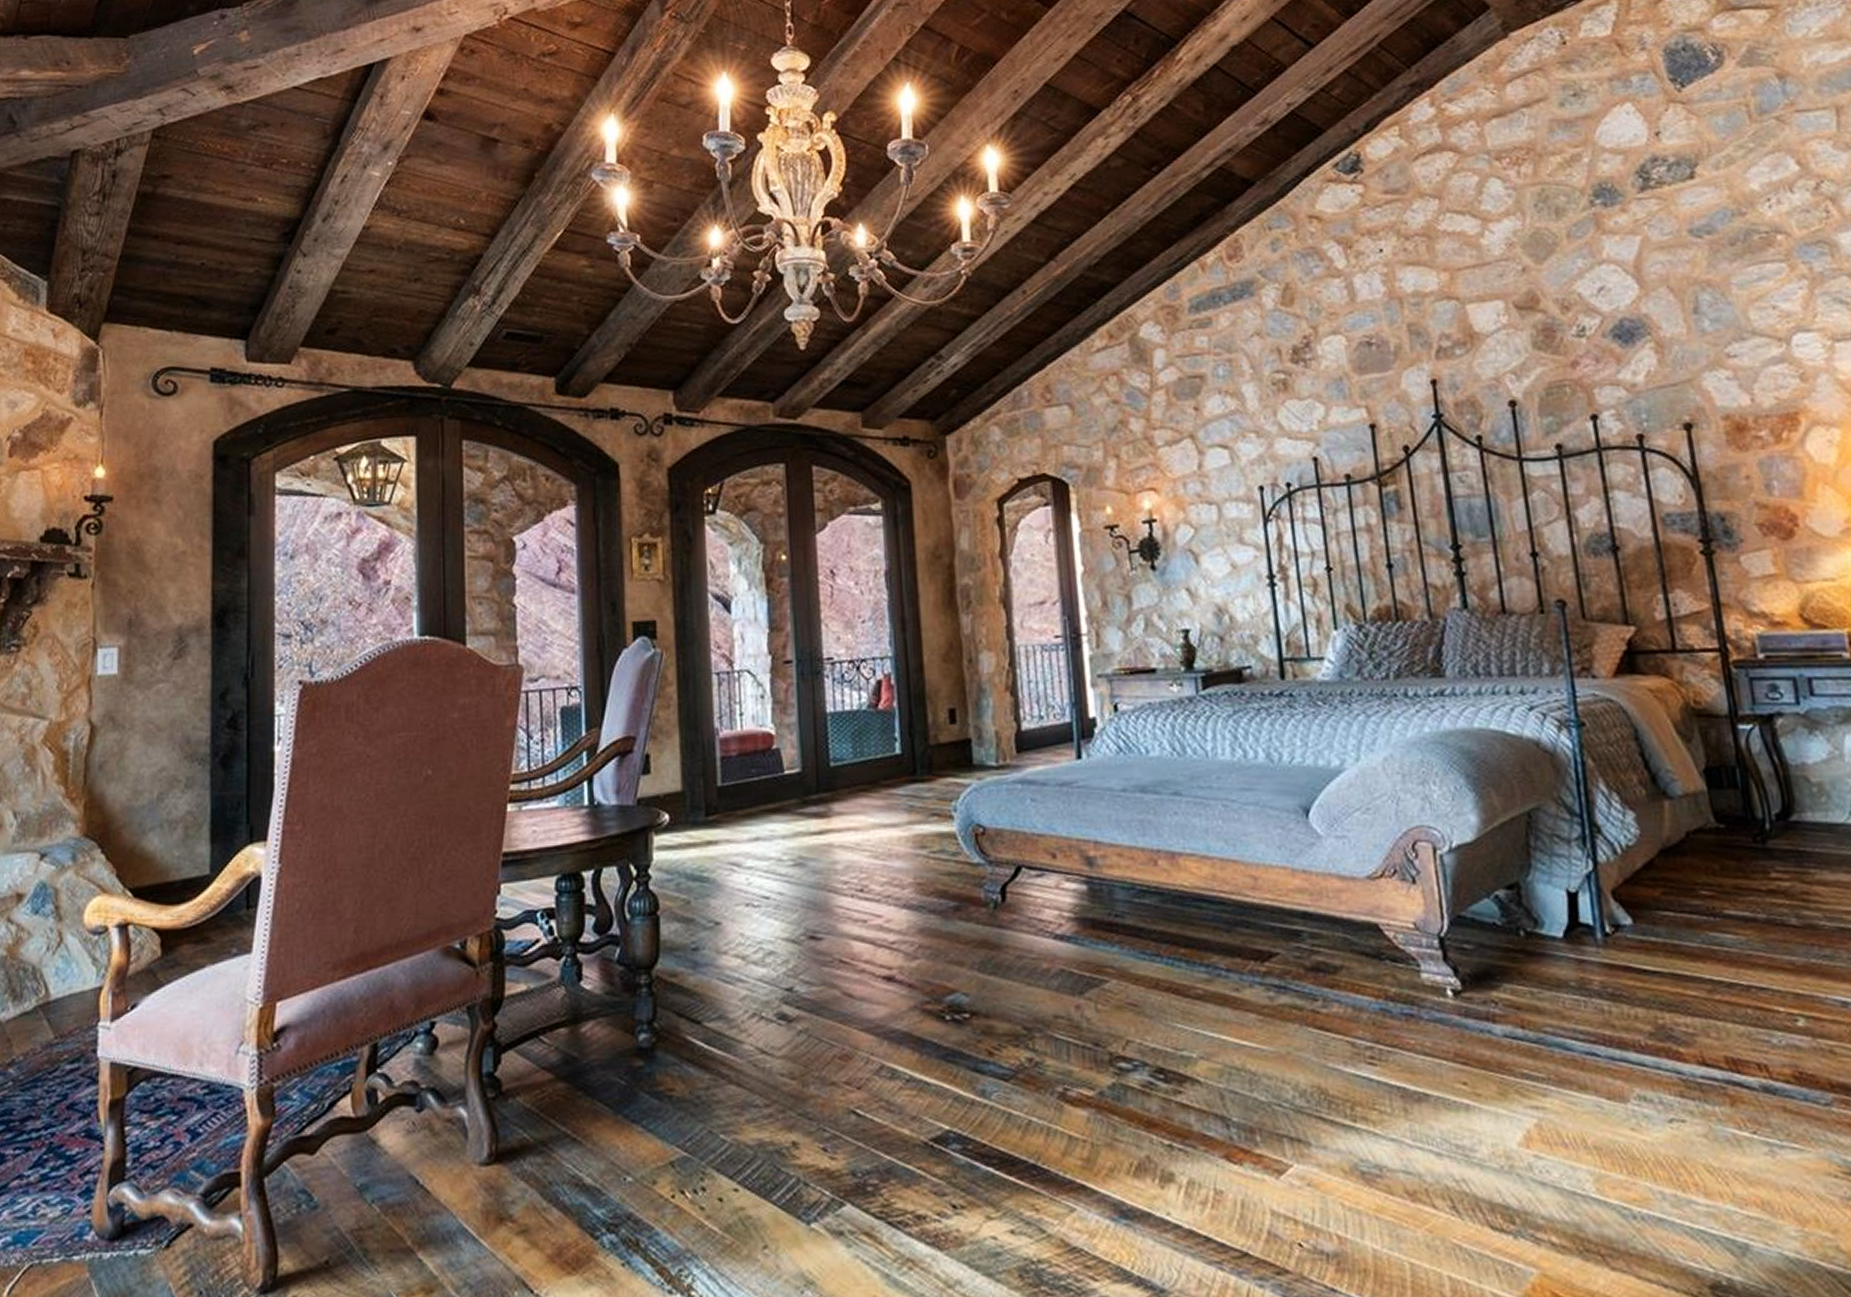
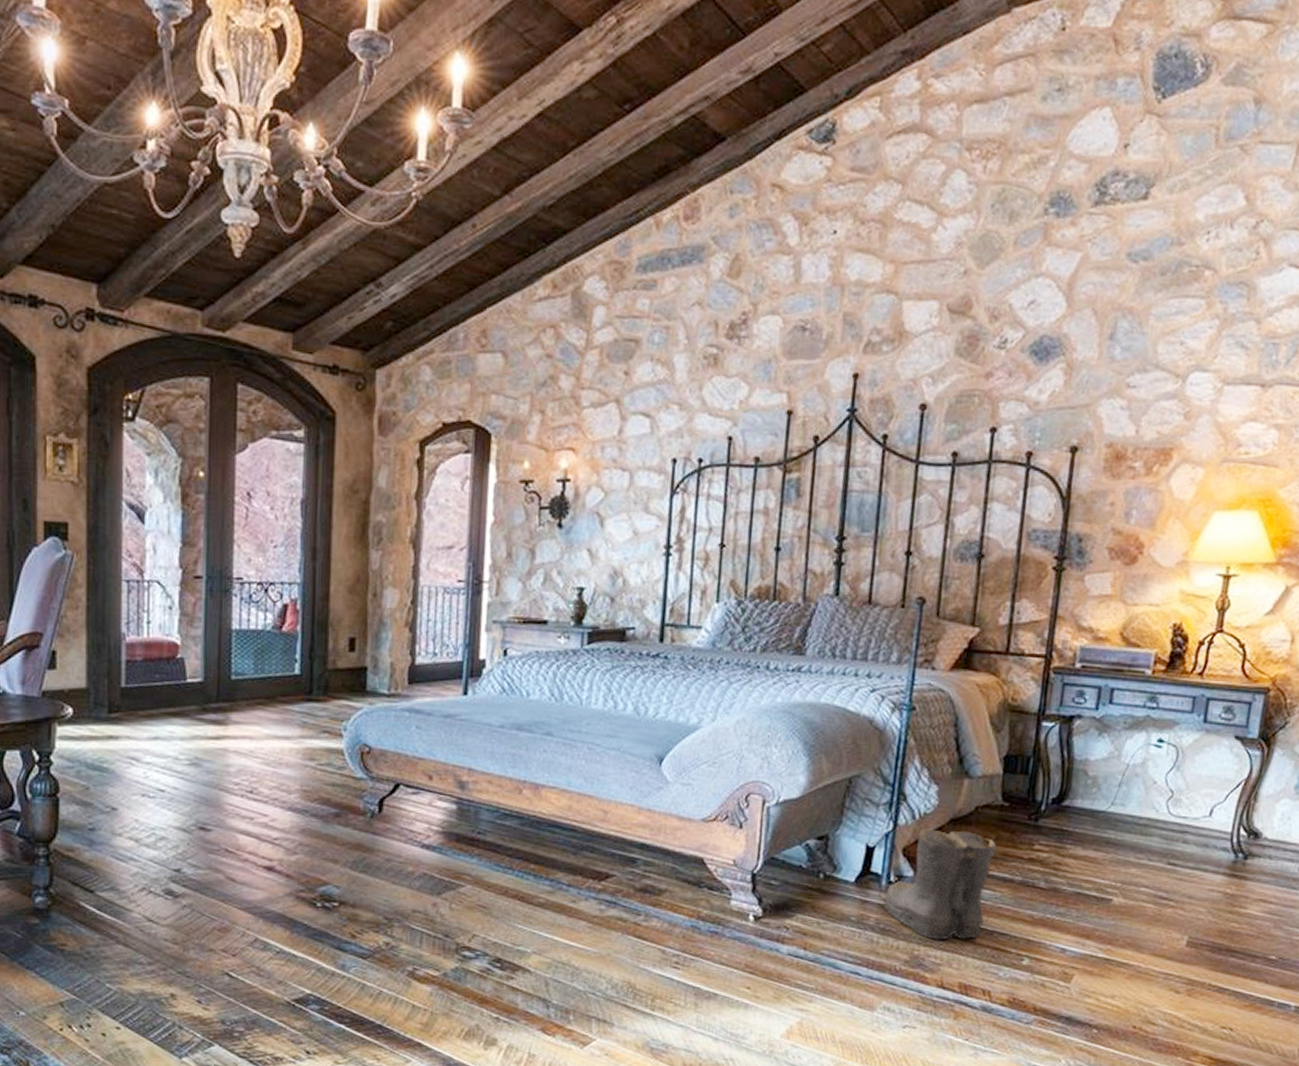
boots: none [1597,863,1736,1003] -> present [878,828,997,940]

